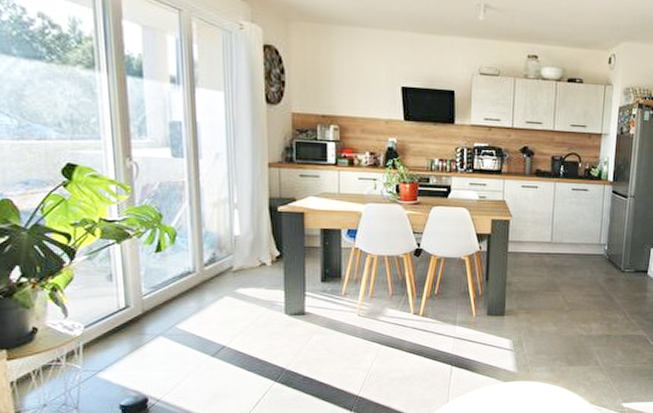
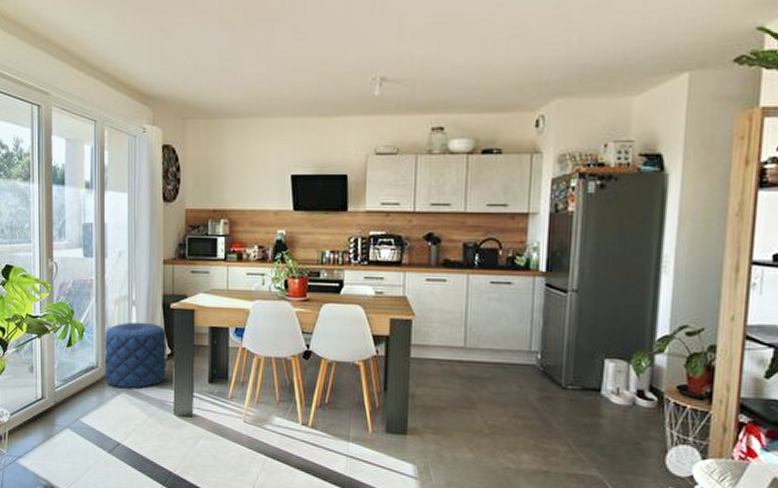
pouf: none [201,225,275,291] -> present [104,322,166,388]

